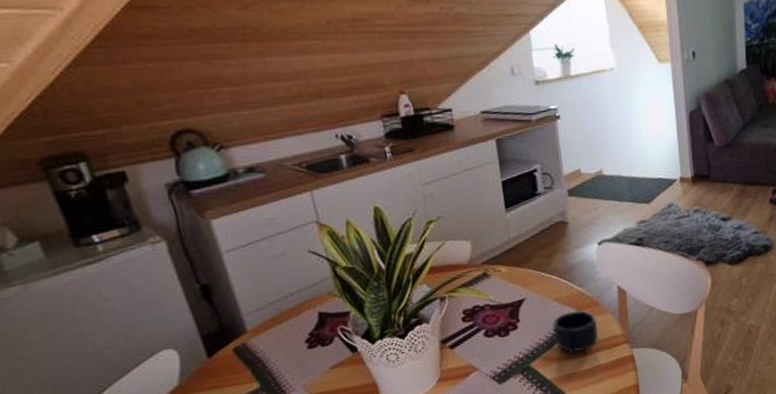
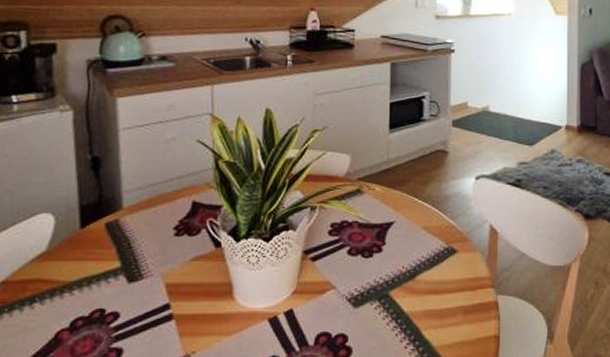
mug: present [552,311,599,354] -> none [417,243,465,289]

